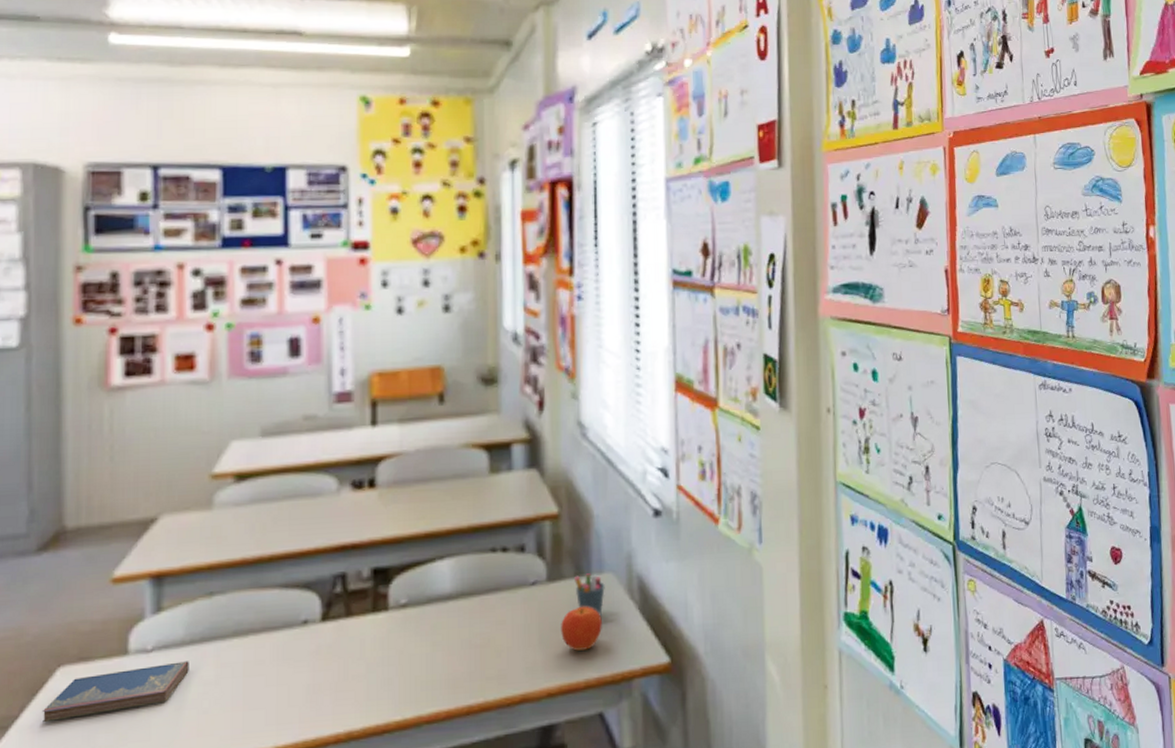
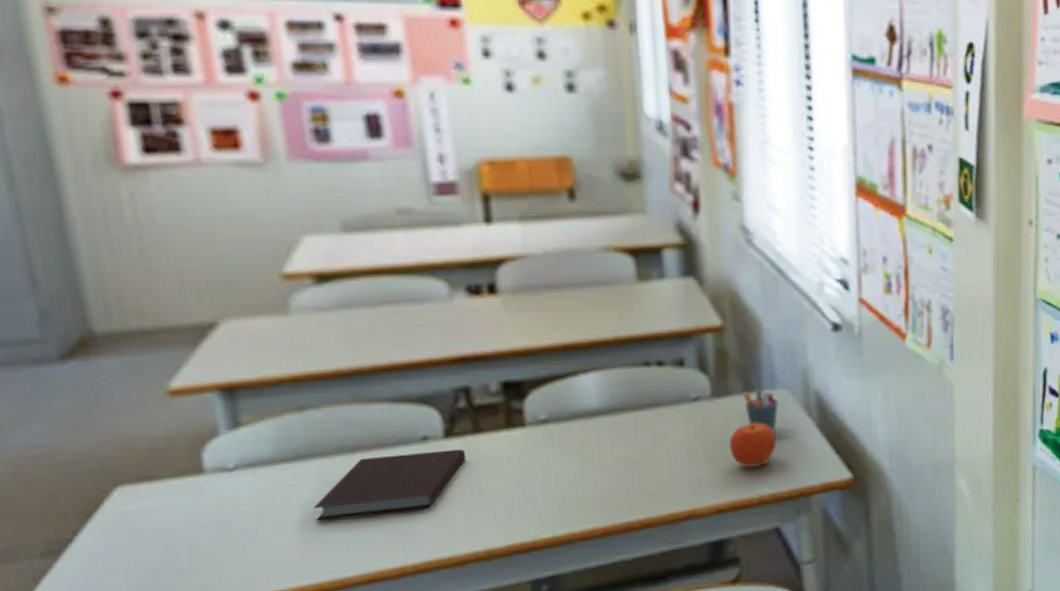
hardcover book: present [41,661,189,723] -> none [101,480,286,546]
notebook: none [209,632,338,701] -> present [313,449,467,522]

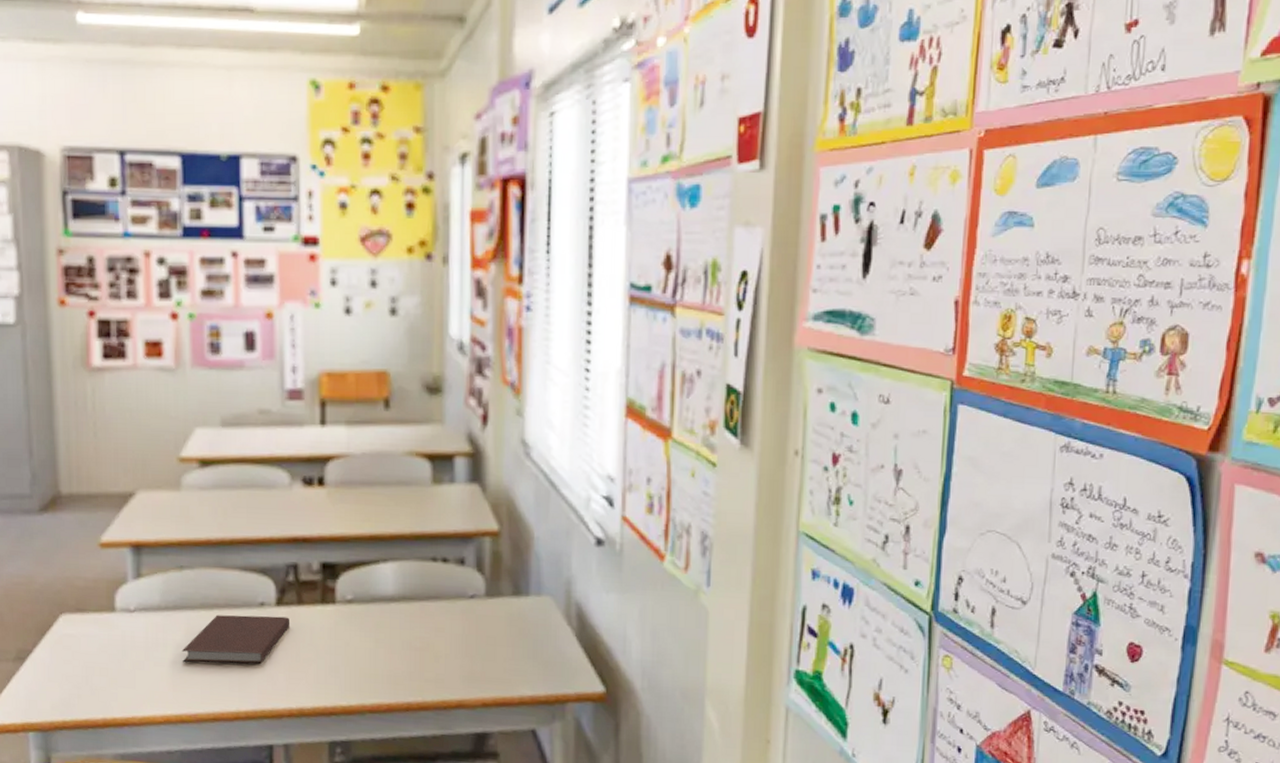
fruit: present [729,422,776,467] -> none [497,625,538,668]
pen holder: present [743,389,779,433] -> none [512,594,543,638]

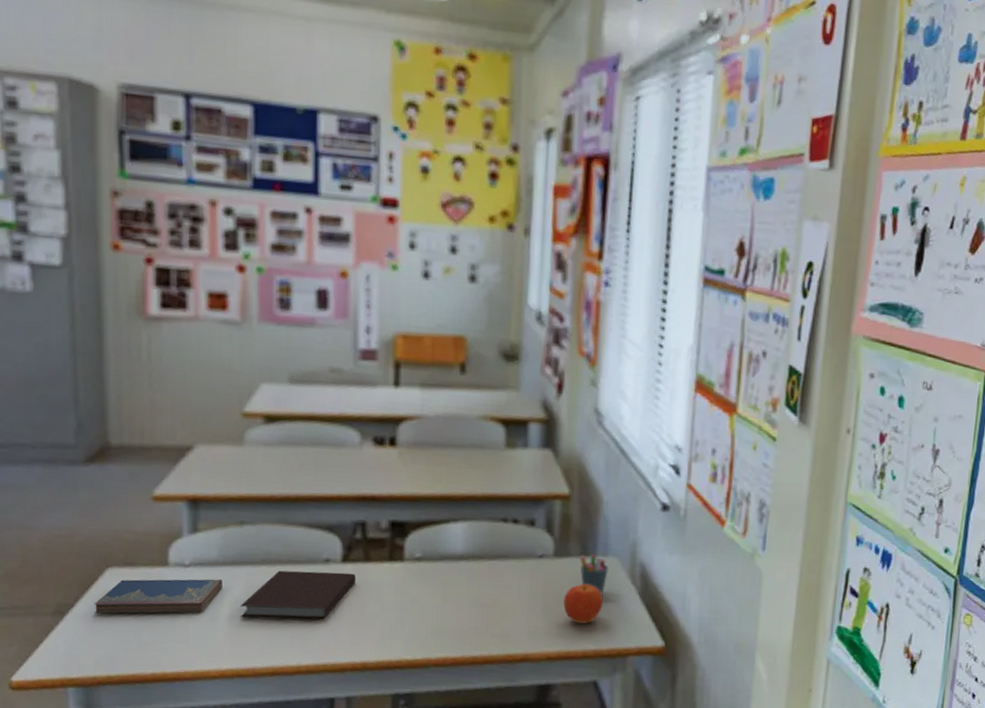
hardcover book: none [49,624,165,660] -> present [94,579,222,614]
fruit: none [497,625,538,668] -> present [563,583,603,624]
pen holder: none [512,594,543,638] -> present [580,554,609,596]

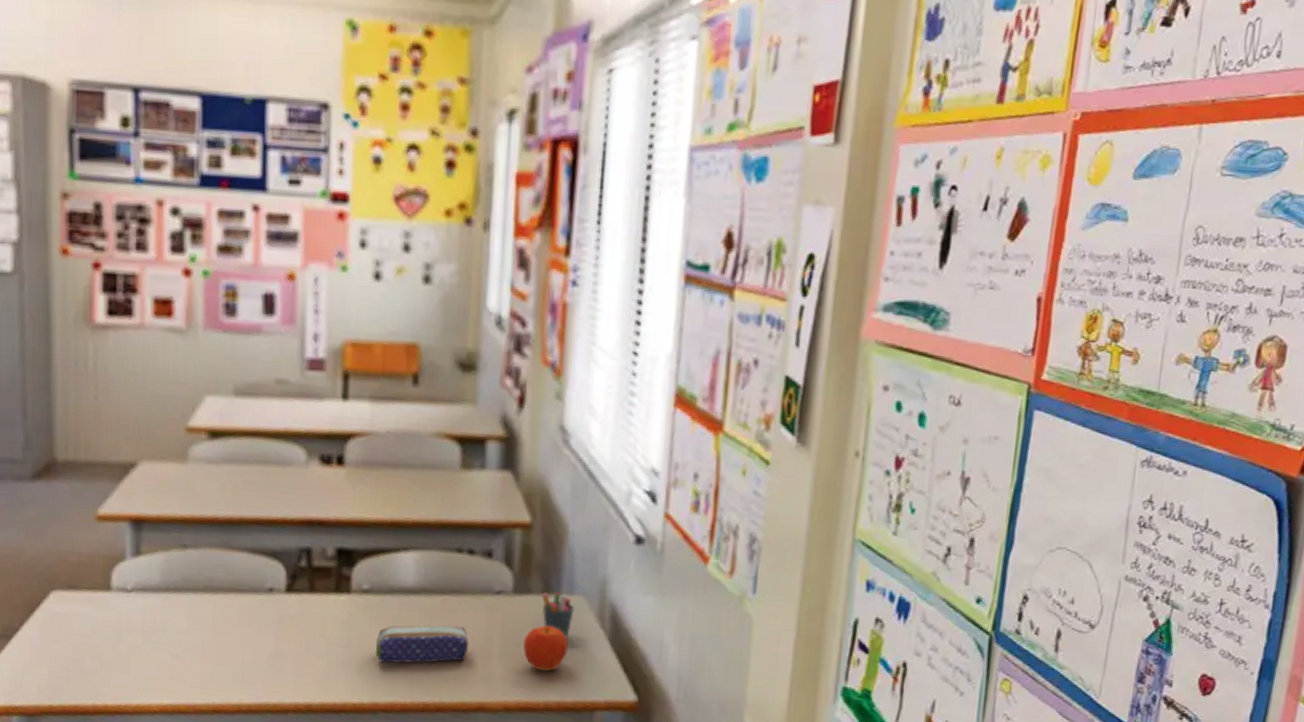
hardcover book: present [94,579,222,614] -> none [38,603,164,642]
notebook: present [240,570,357,620] -> none [181,599,301,655]
pencil case: none [427,586,515,622] -> present [375,625,470,663]

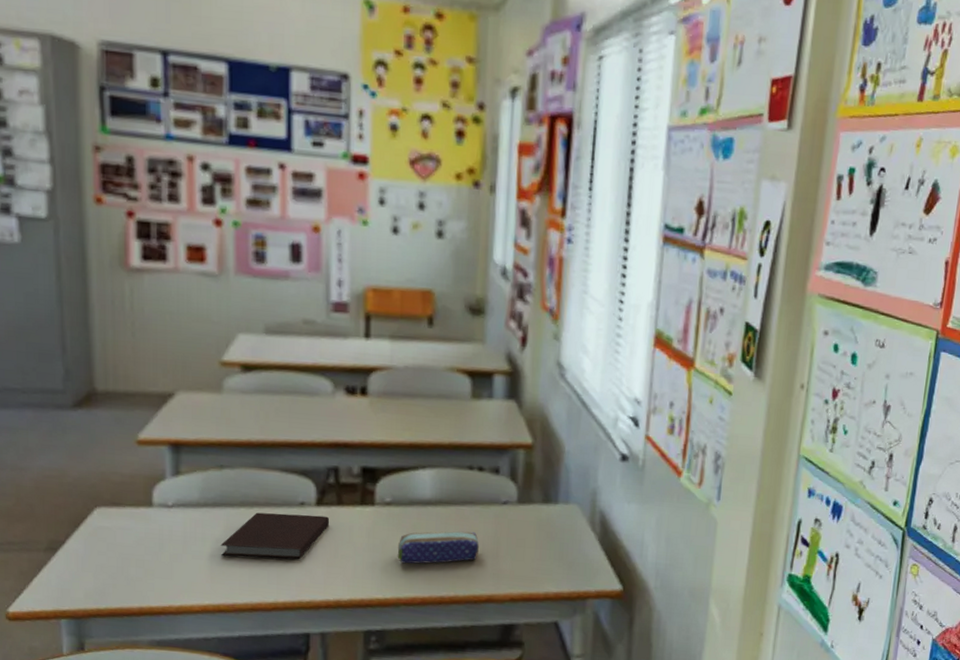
notebook: none [181,599,301,655] -> present [220,512,330,560]
fruit: present [523,625,568,672] -> none [526,529,564,568]
pen holder: present [542,592,574,640] -> none [542,502,570,541]

